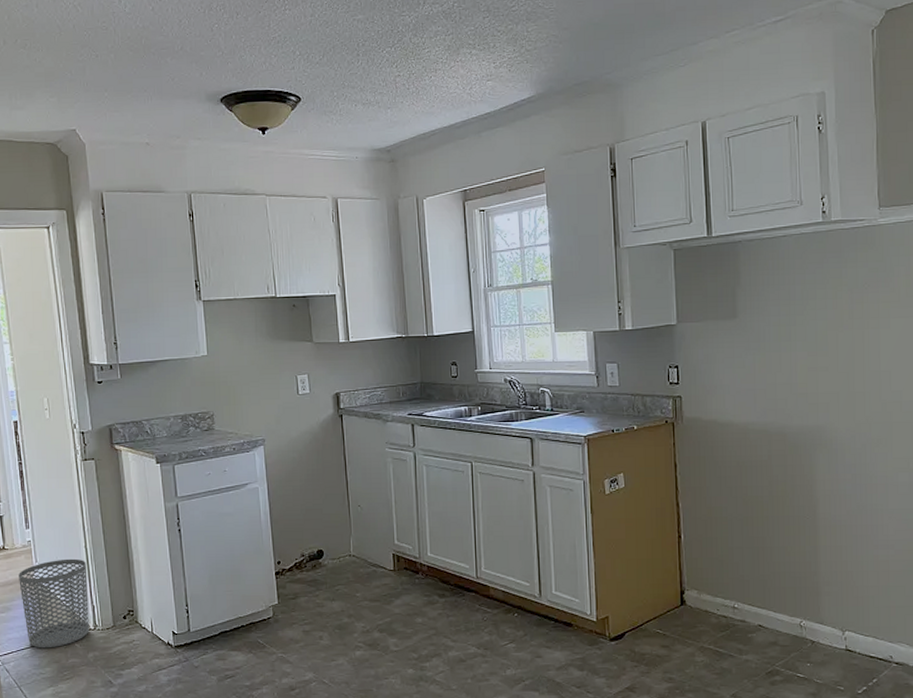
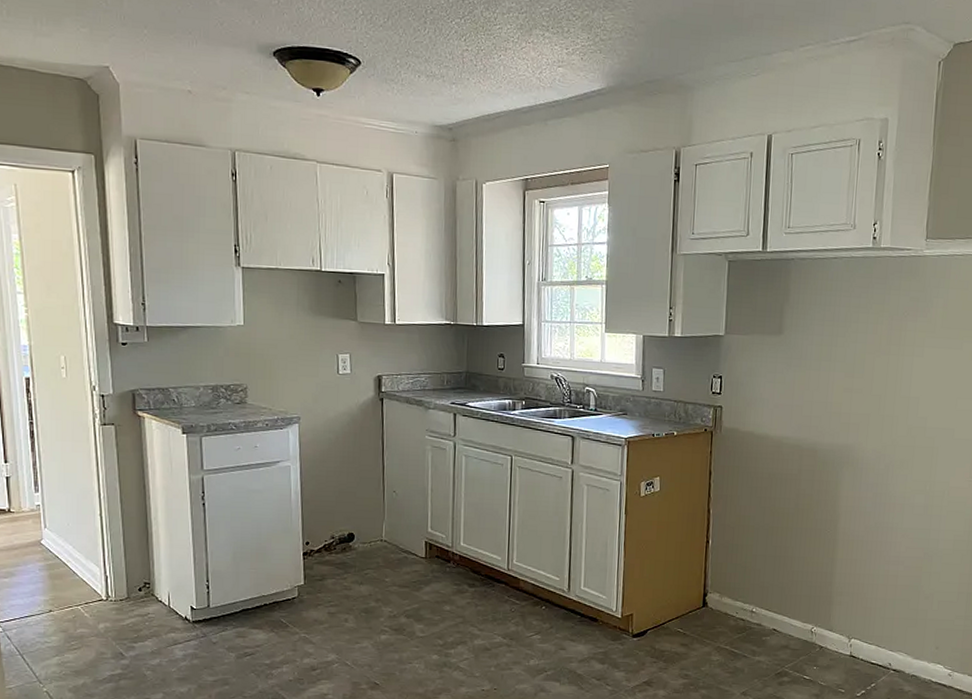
waste bin: present [19,558,89,649] -> none [25,526,102,617]

